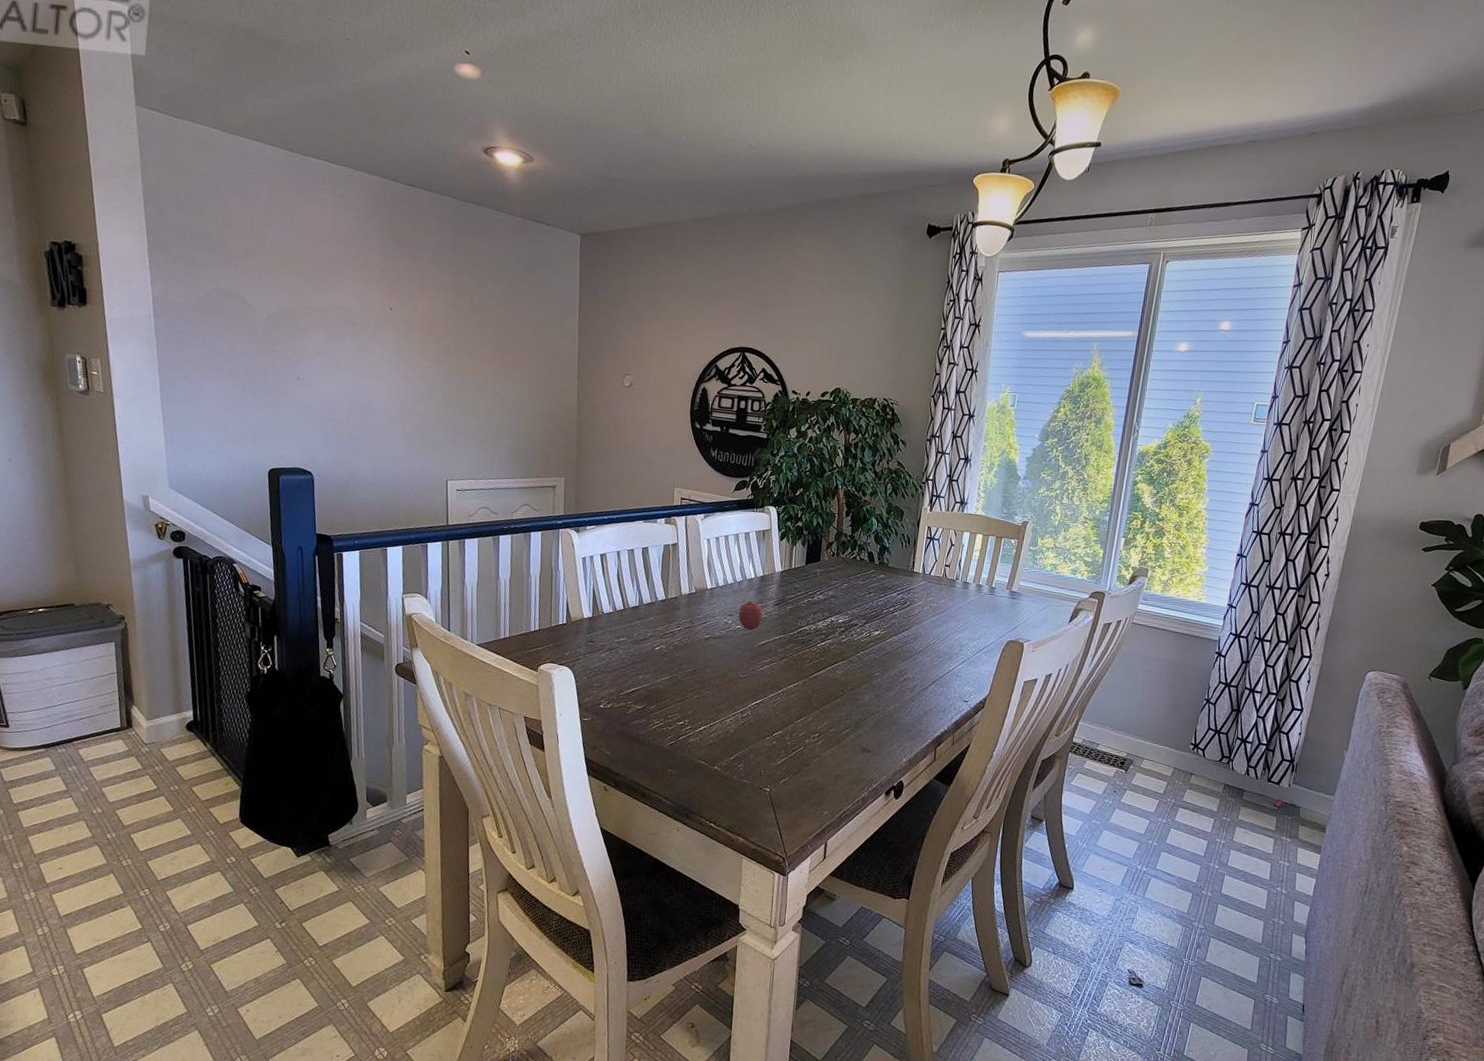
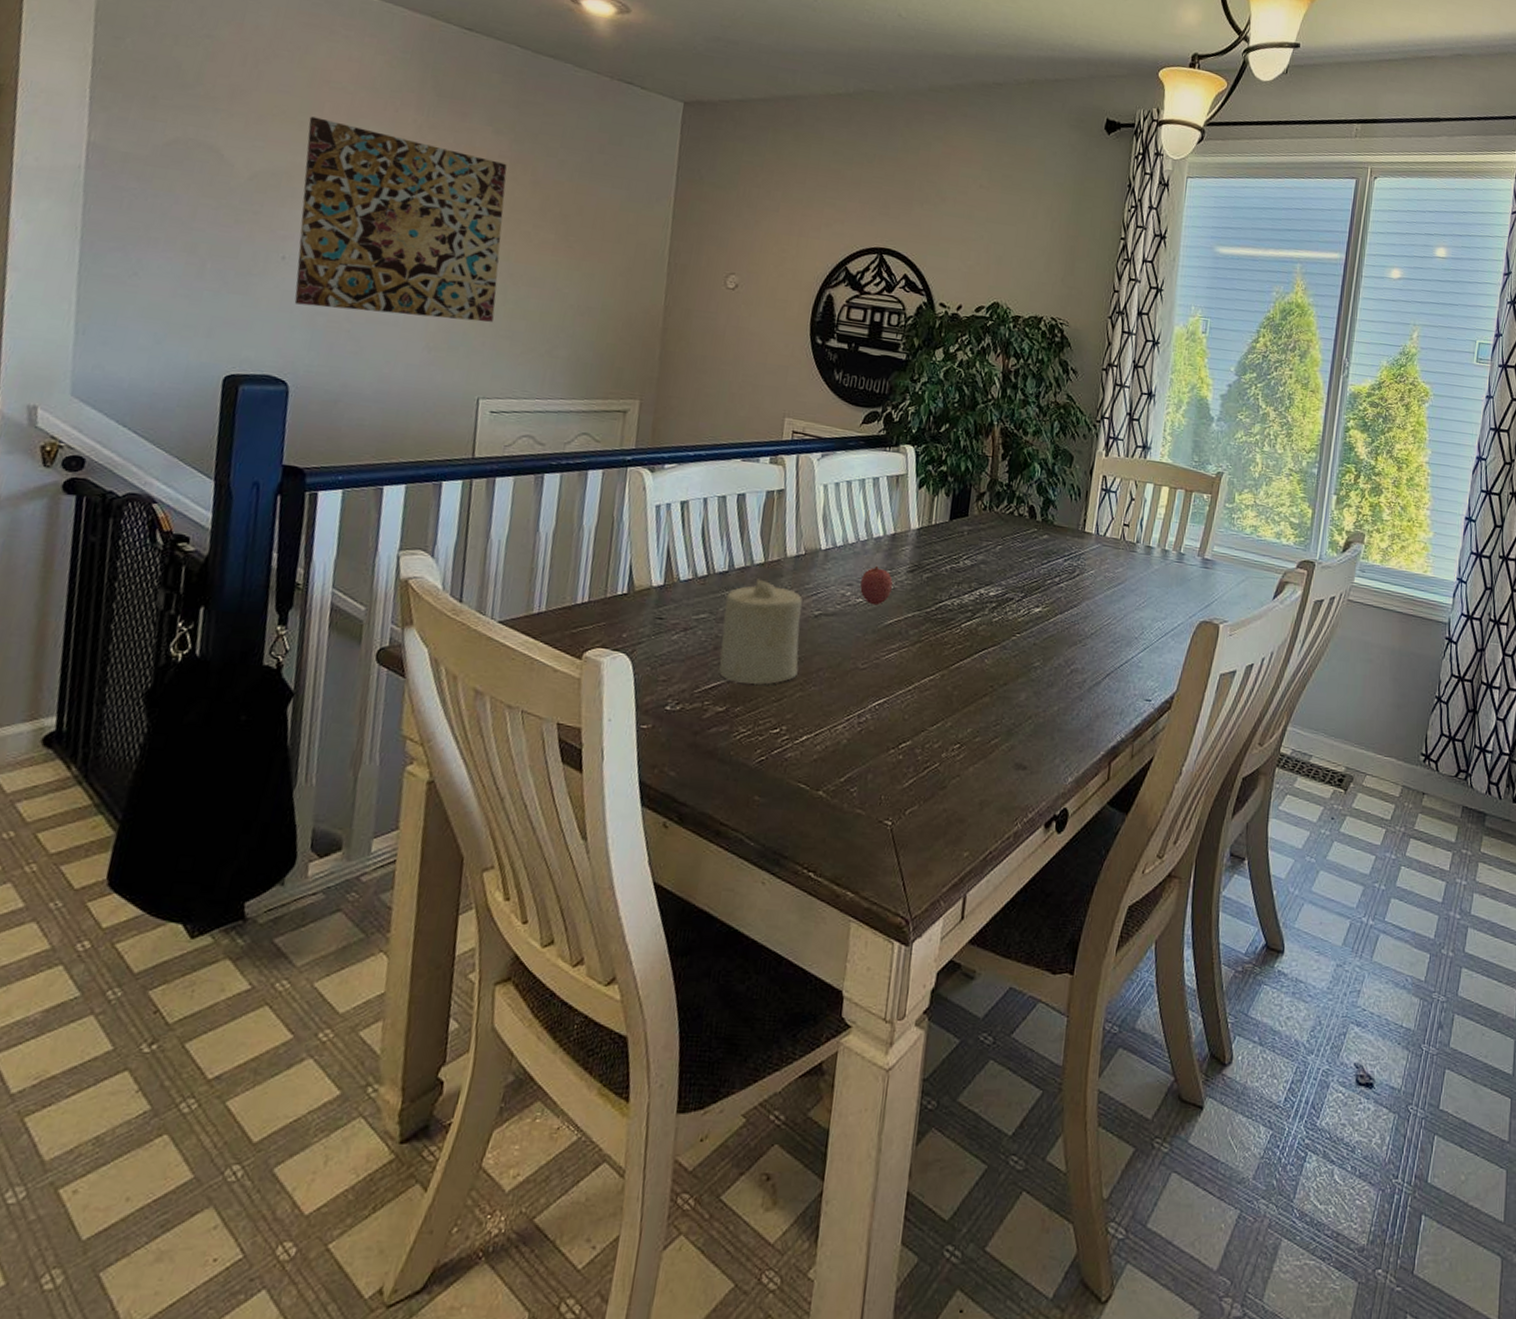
wall art: none [303,266,452,422] -> present [294,116,507,322]
candle: none [636,611,695,690] -> present [719,579,802,685]

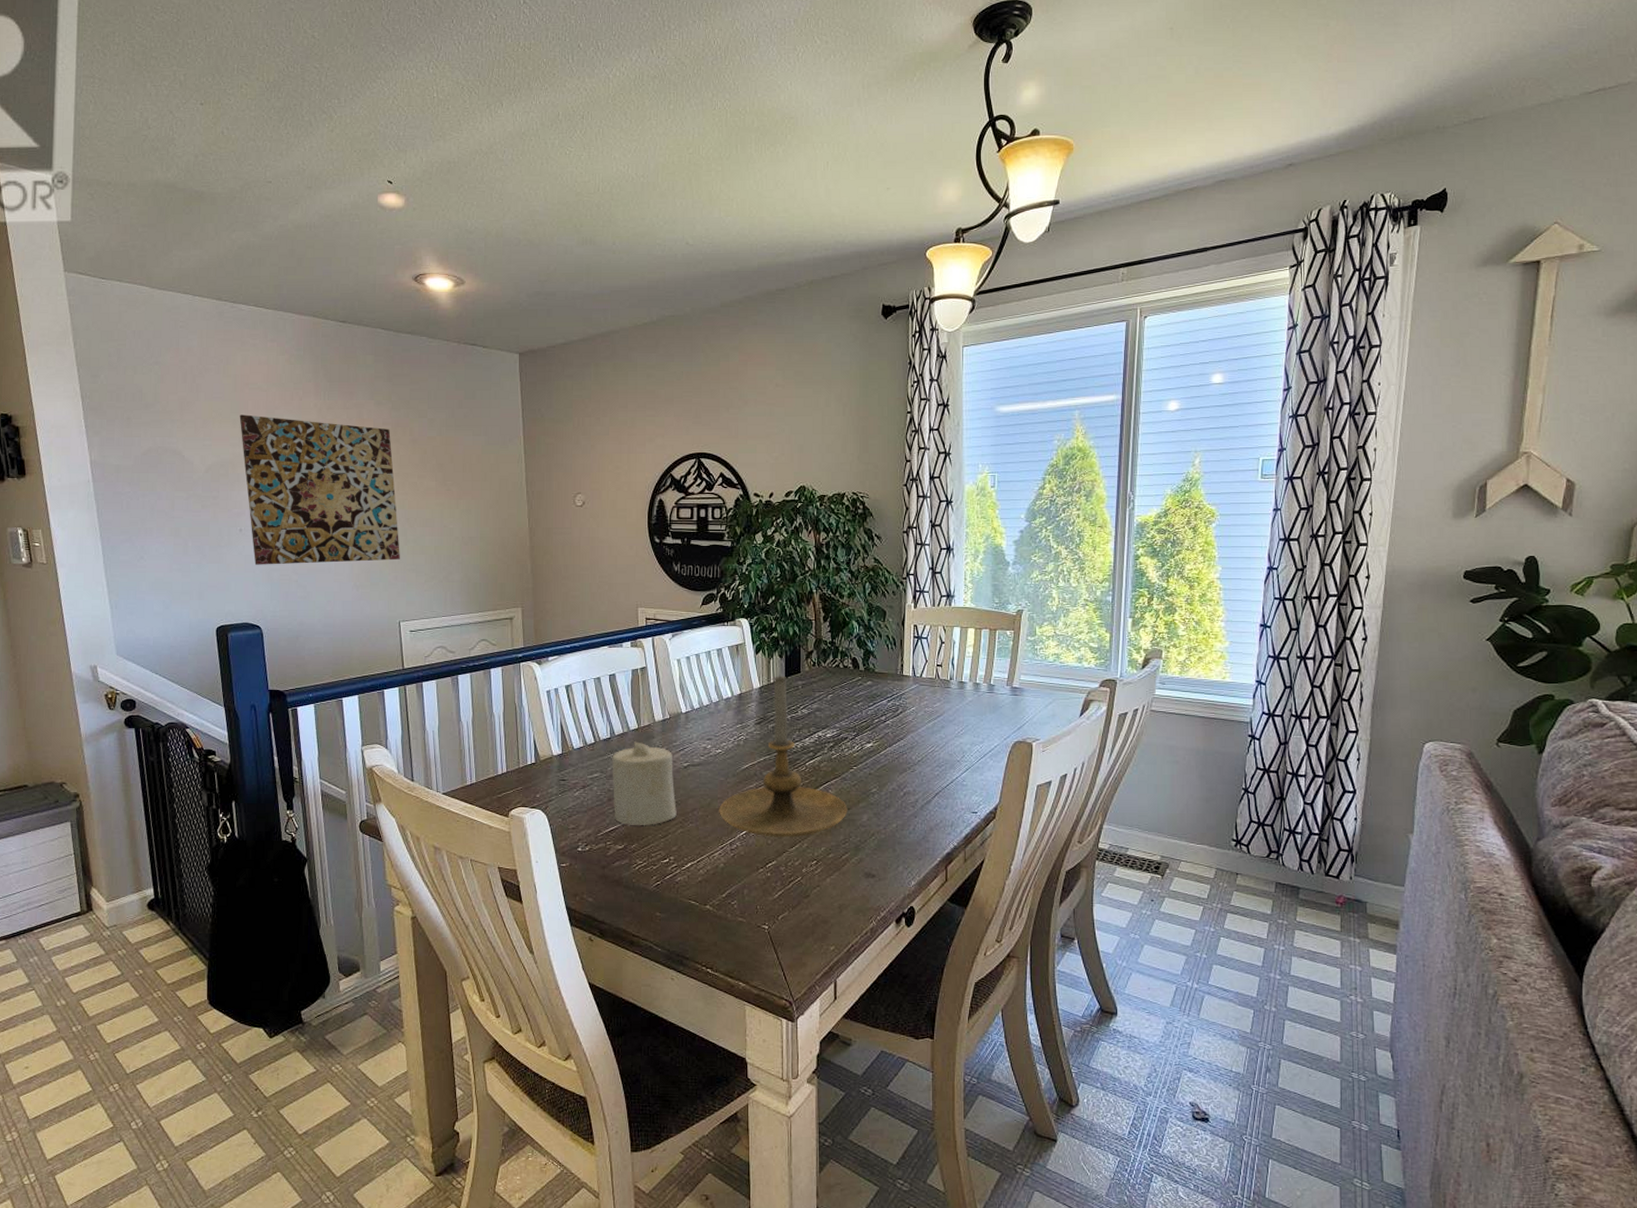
candle holder: none [850,516,1004,713] -> present [719,674,848,838]
fruit: present [860,565,893,606] -> none [718,721,744,754]

